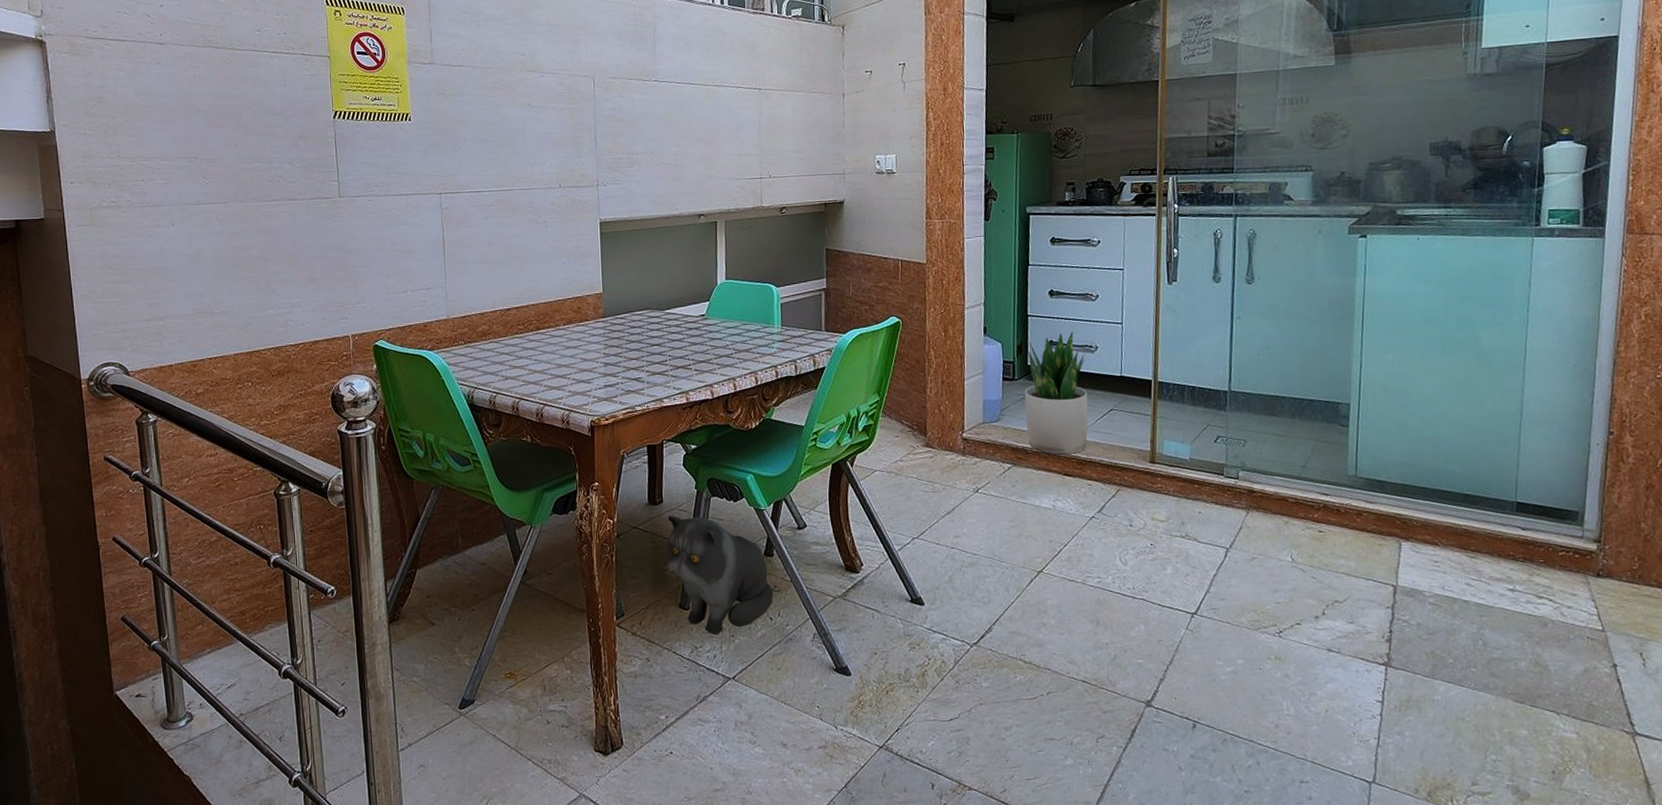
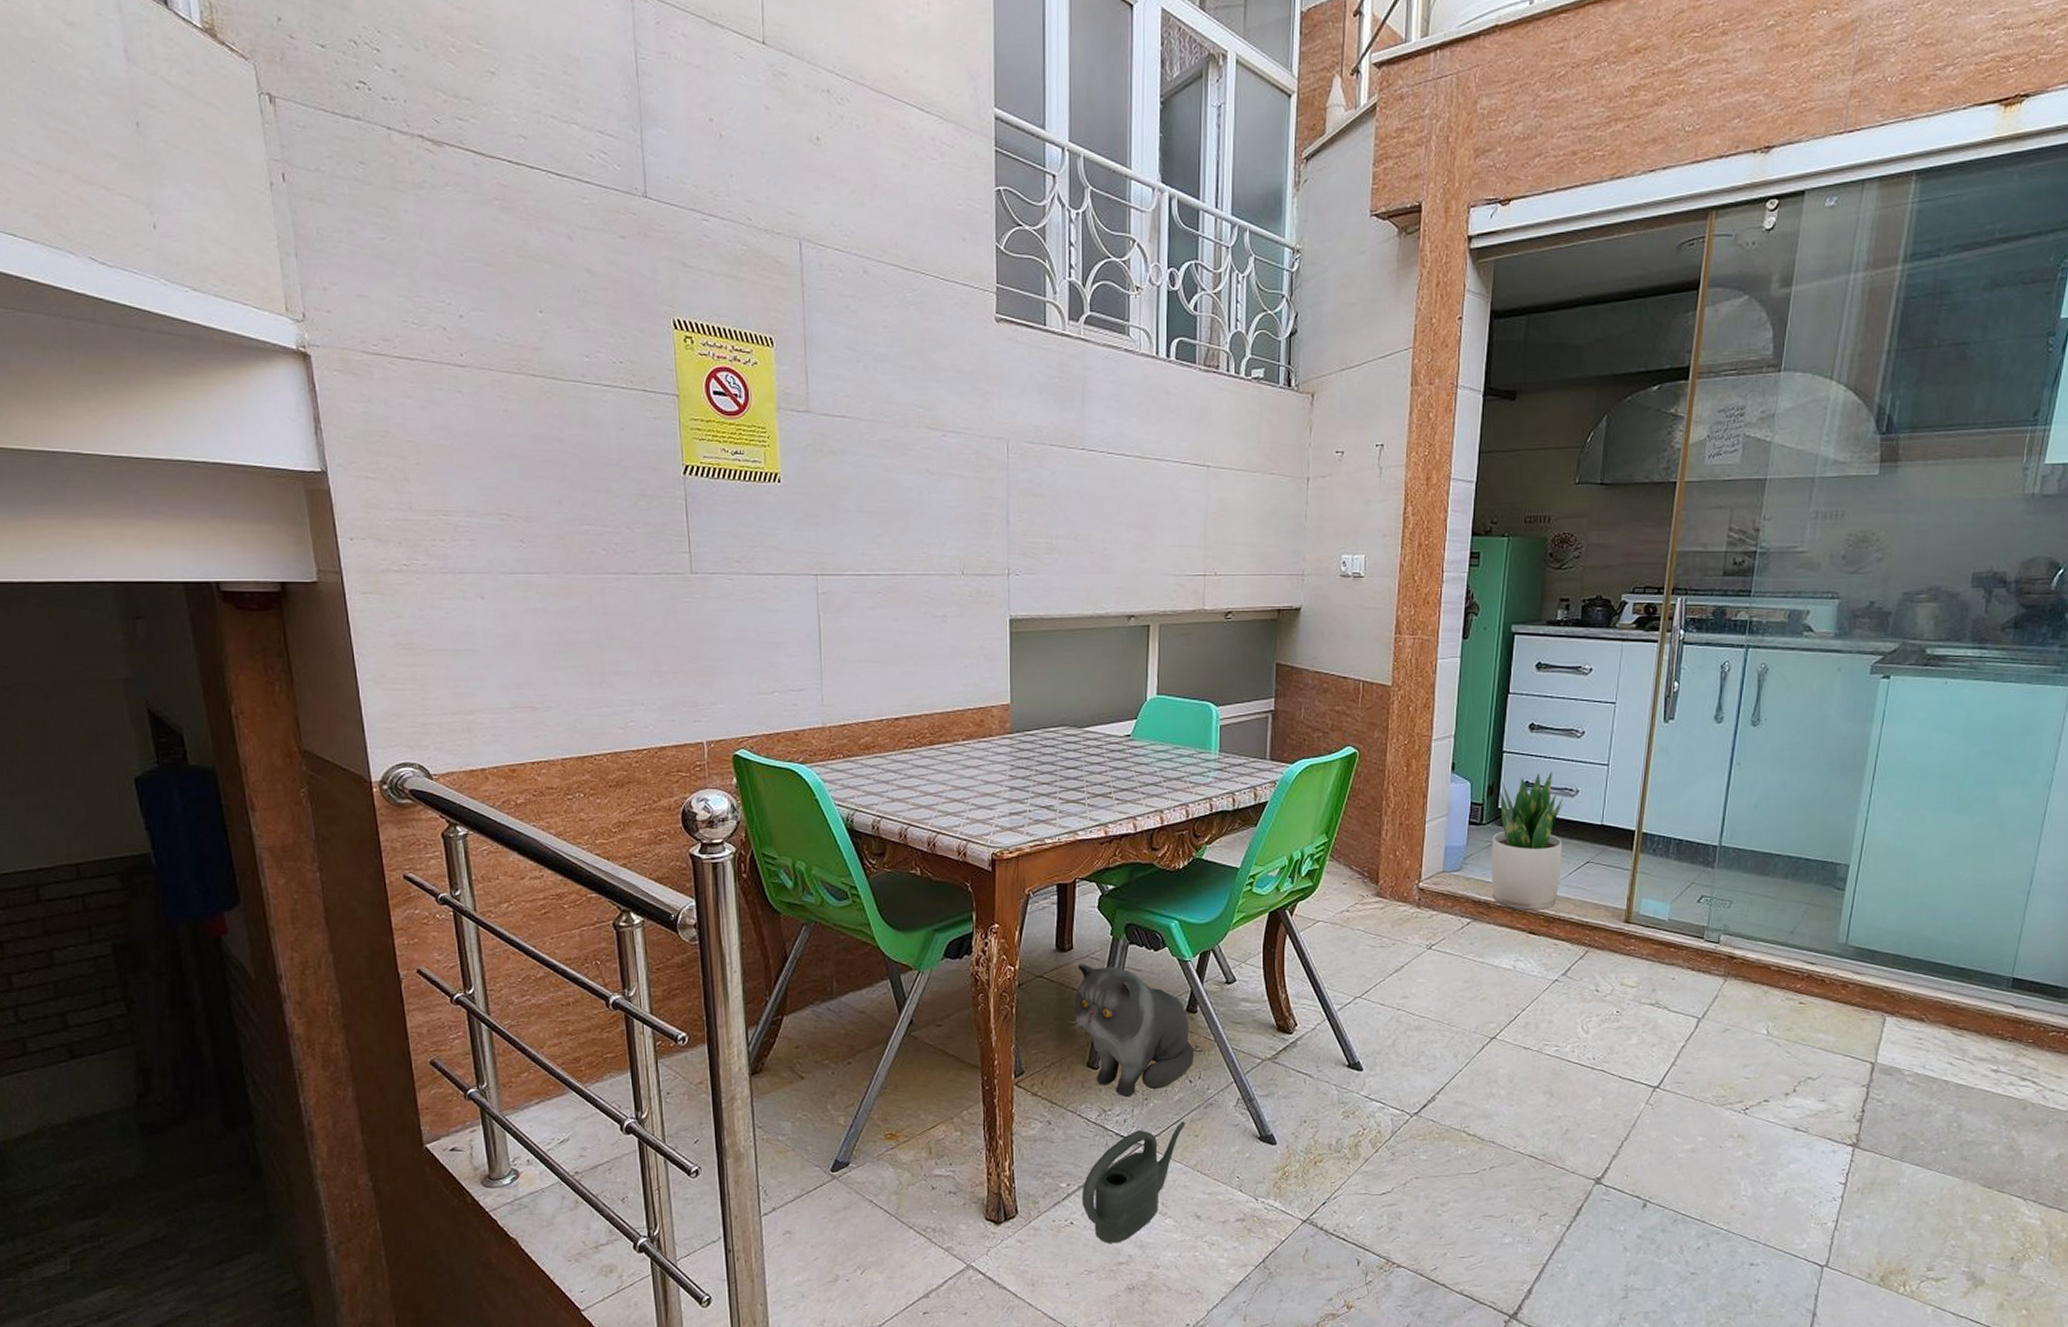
watering can: none [679,656,769,772] -> present [1082,1122,1186,1243]

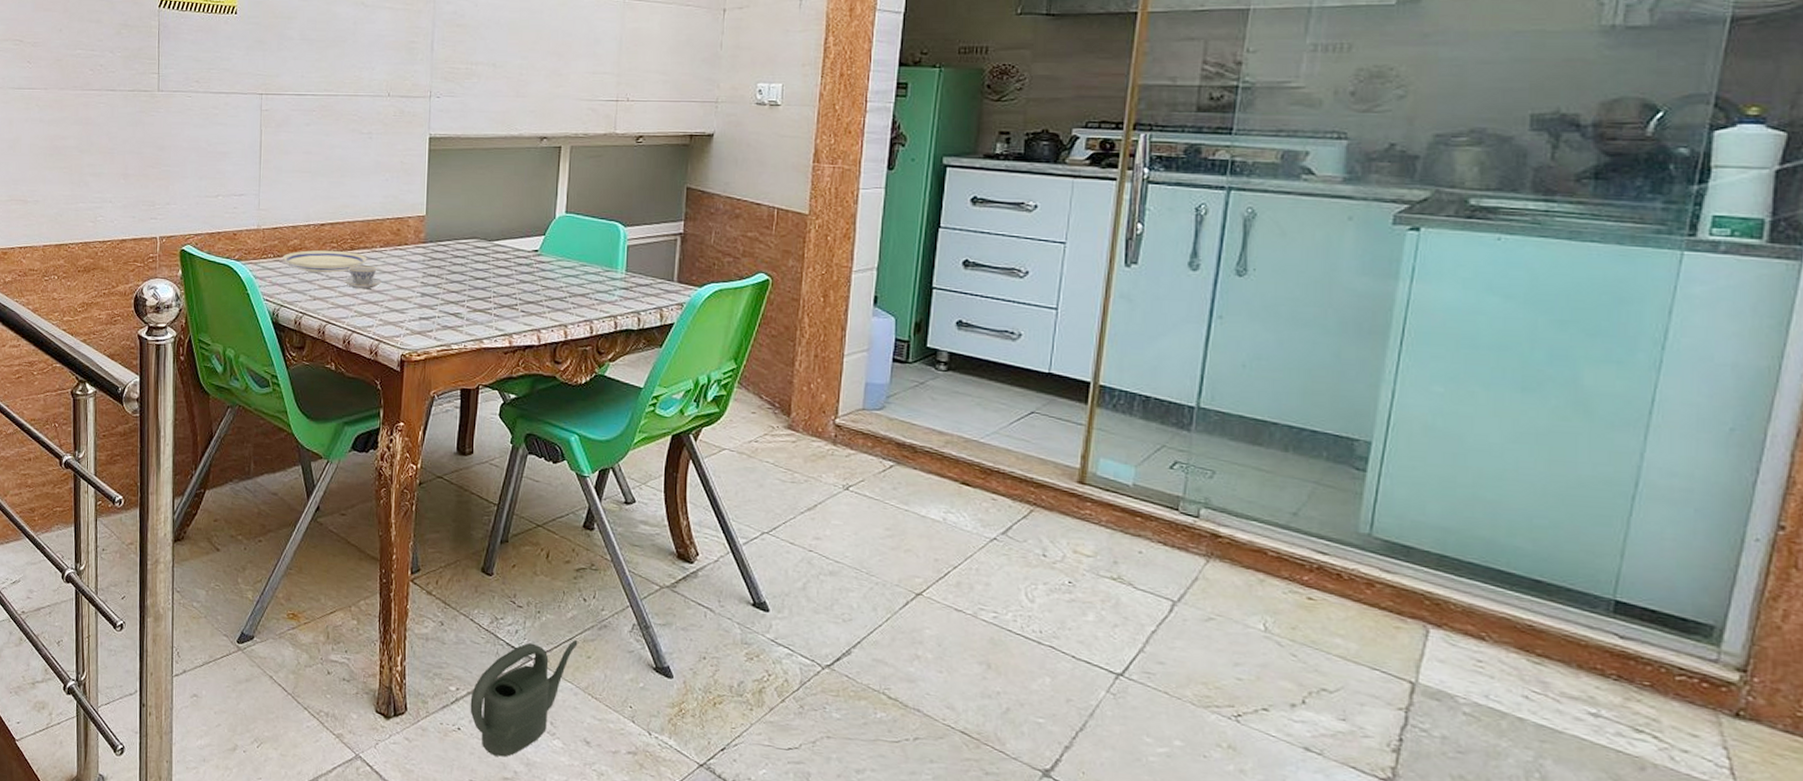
plate: none [854,746,949,771] -> present [283,250,367,273]
teacup: none [924,761,966,787] -> present [343,265,382,290]
cat: present [1067,964,1195,1097] -> none [464,469,590,608]
planter: present [1491,772,1564,910] -> none [917,312,1004,460]

